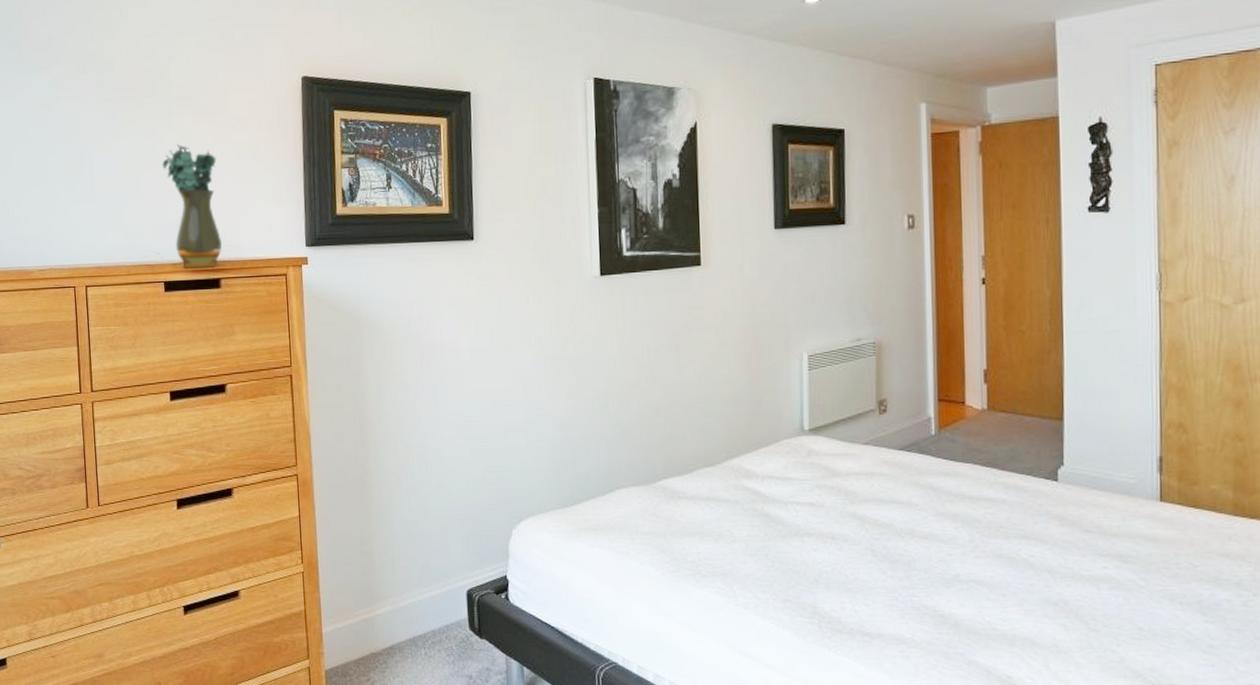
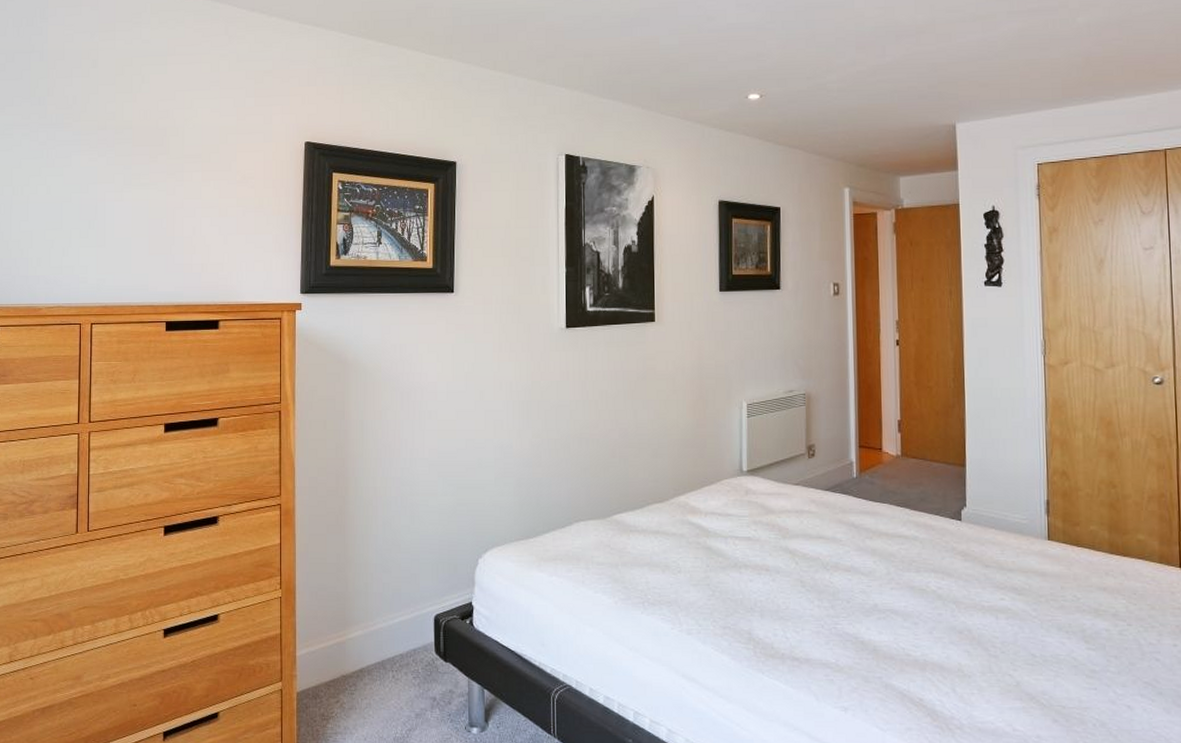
vase: present [162,143,223,269] -> none [172,196,223,311]

